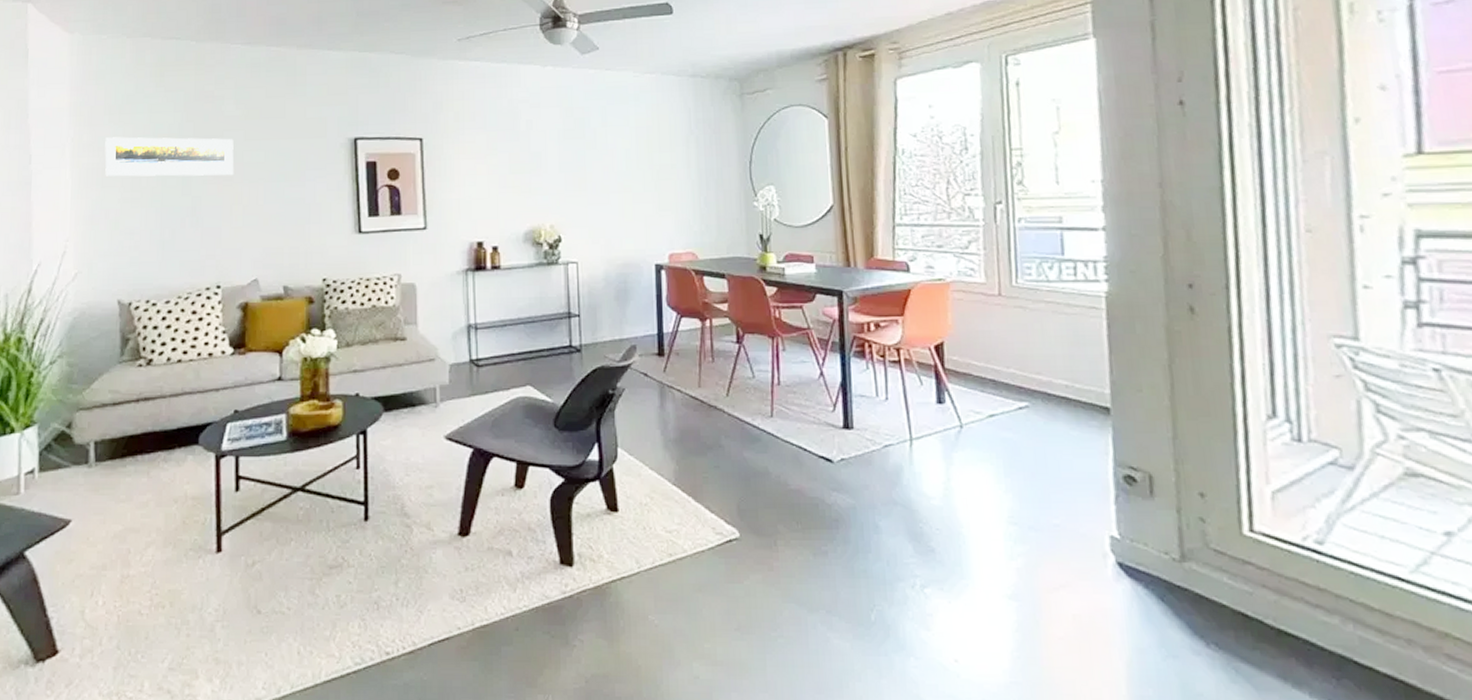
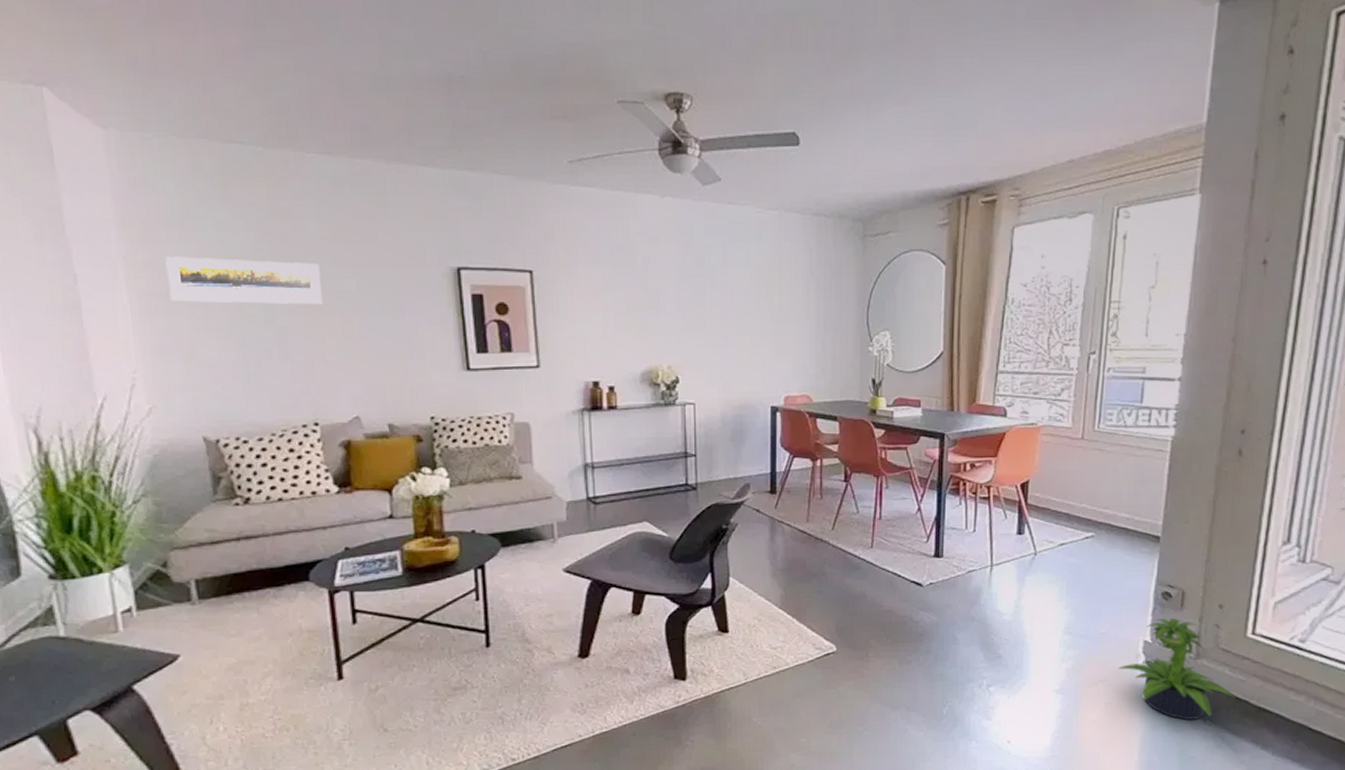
potted plant: none [1082,508,1243,642] -> present [1118,618,1235,720]

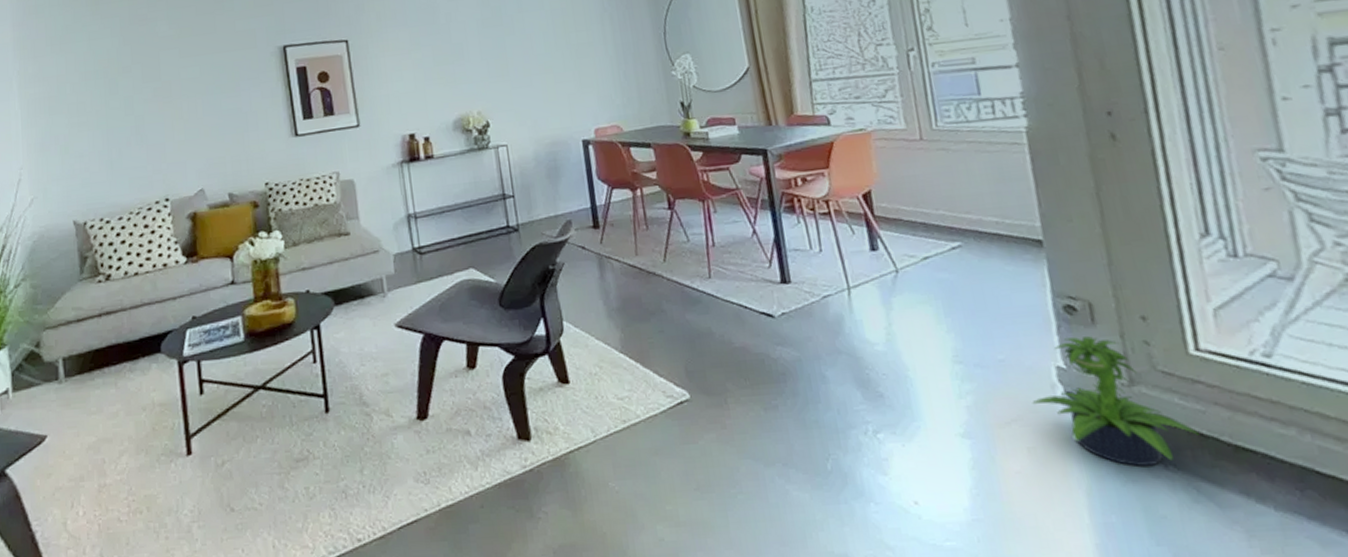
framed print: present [165,257,323,305] -> none [49,57,173,104]

